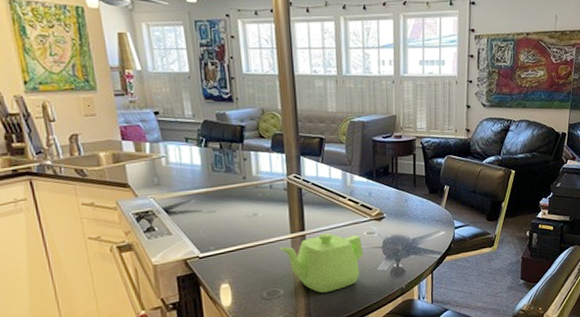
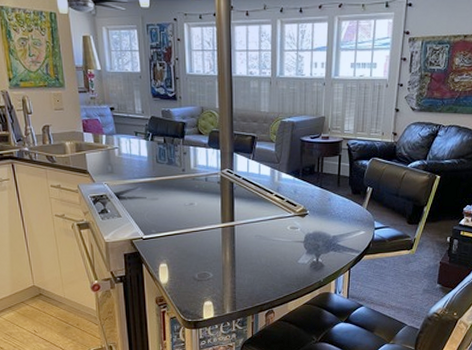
teapot: present [279,233,364,293] -> none [211,225,287,280]

